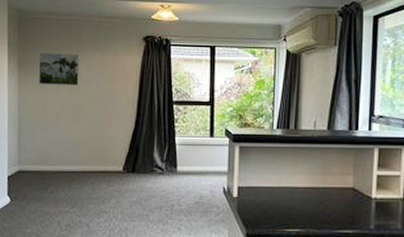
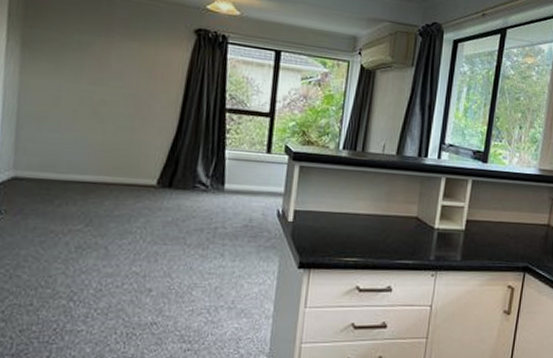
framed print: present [38,53,80,85] -> none [50,31,110,78]

